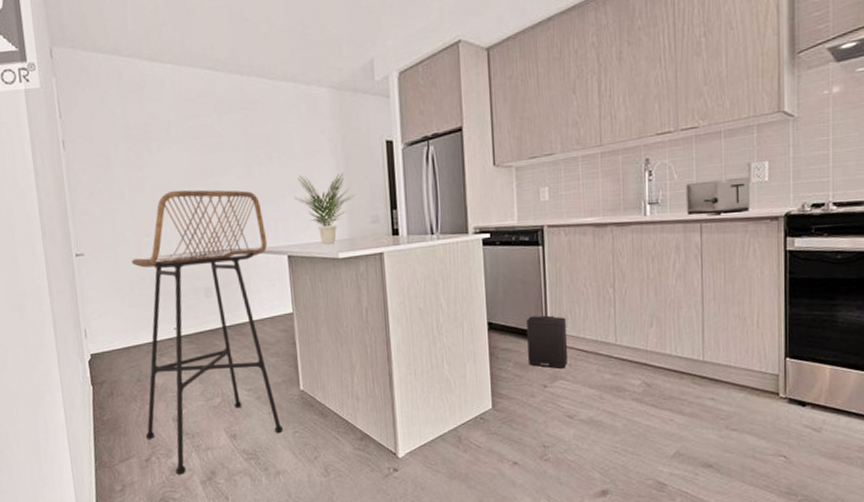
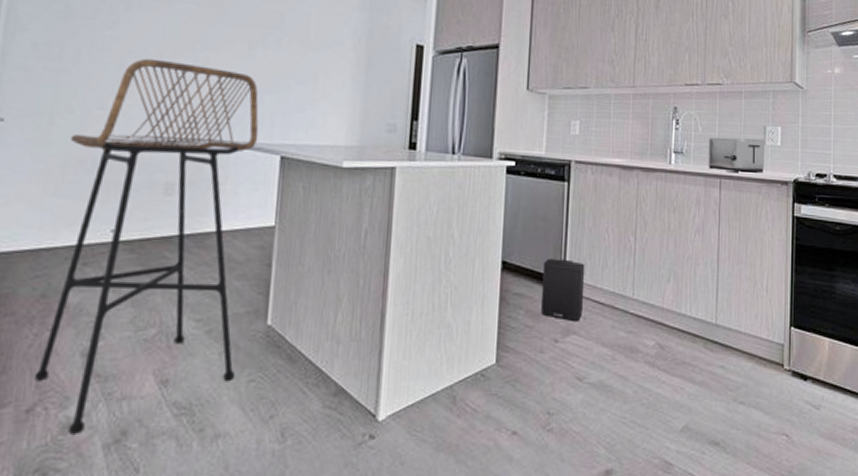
potted plant: present [295,172,355,244] -> none [302,66,373,149]

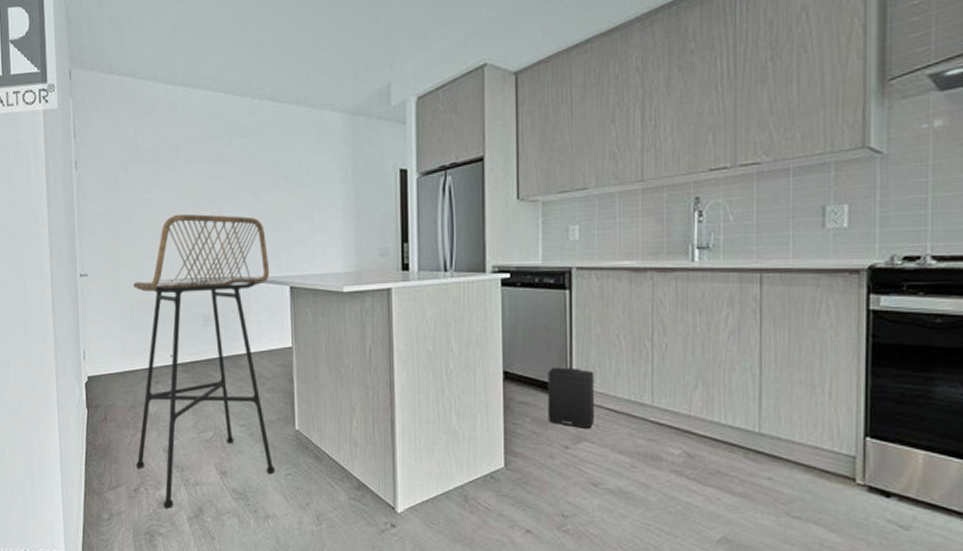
toaster: present [708,137,765,173] -> none [743,221,825,265]

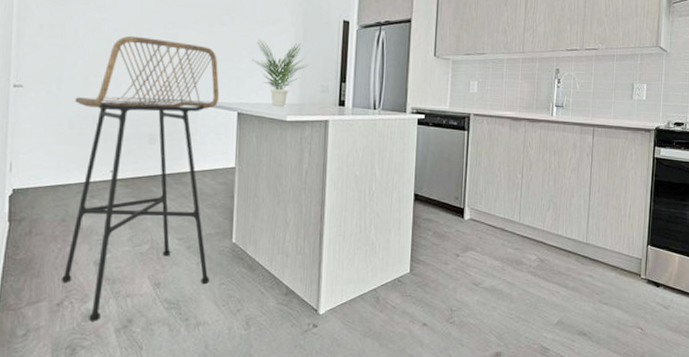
potted plant: none [301,201,364,276] -> present [252,40,309,106]
pedal bin: present [548,367,595,429] -> none [446,192,481,240]

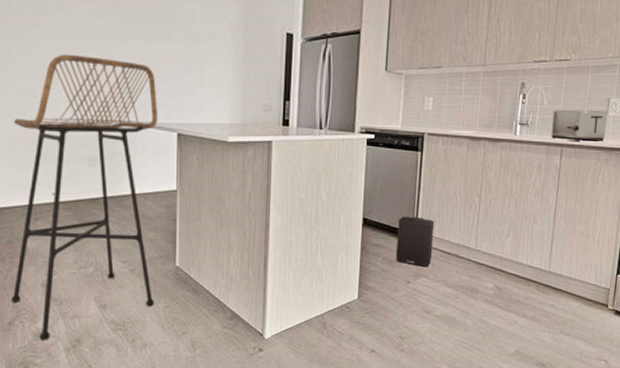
potted plant: present [252,40,309,106] -> none [191,56,250,127]
pedal bin: none [446,192,481,240] -> present [396,216,435,267]
toaster: none [583,93,633,123] -> present [551,109,608,142]

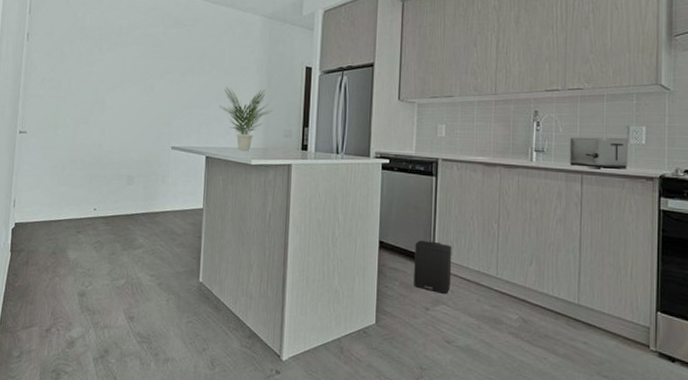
bar stool: present [10,54,158,340] -> none [50,86,190,349]
potted plant: none [191,56,250,127] -> present [220,87,273,150]

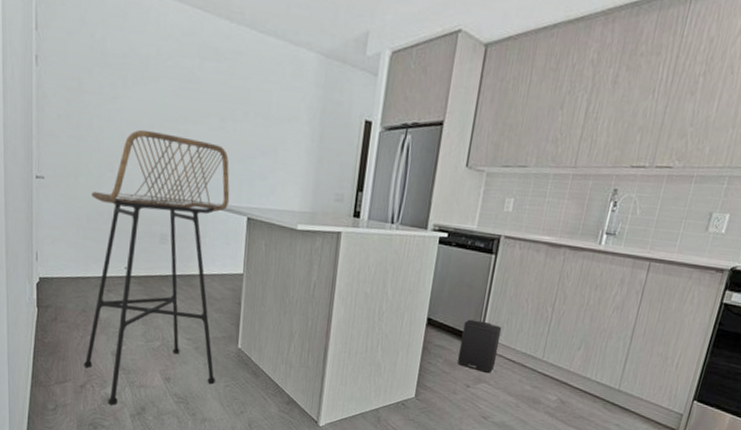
bar stool: none [50,86,190,349] -> present [83,129,230,405]
potted plant: present [220,87,273,150] -> none [264,139,324,214]
toaster: present [569,137,629,169] -> none [639,221,708,259]

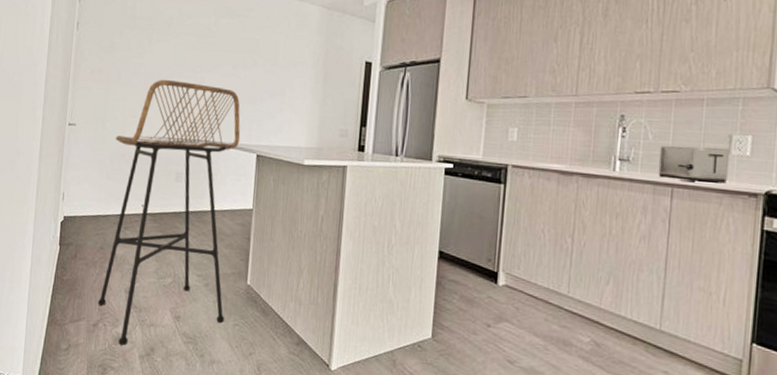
pedal bin: present [457,319,502,373] -> none [475,252,520,311]
toaster: none [639,221,708,259] -> present [658,145,731,184]

